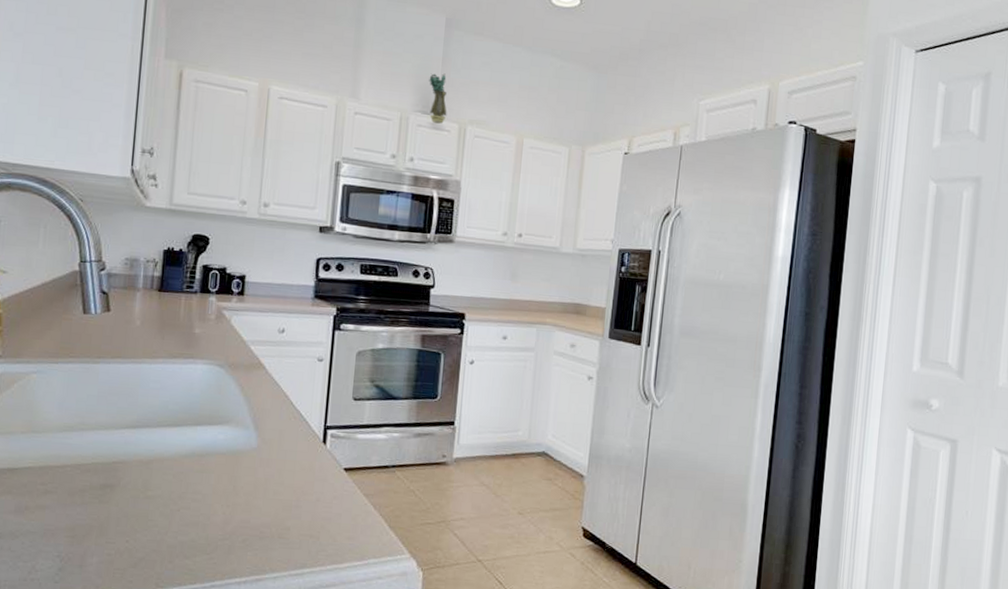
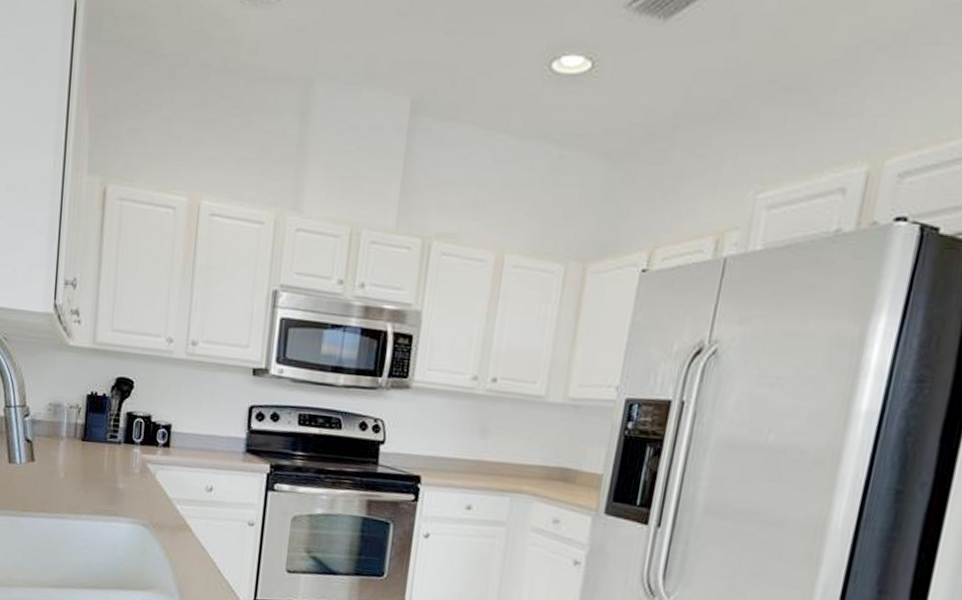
vase: present [429,73,447,124] -> none [386,174,409,239]

